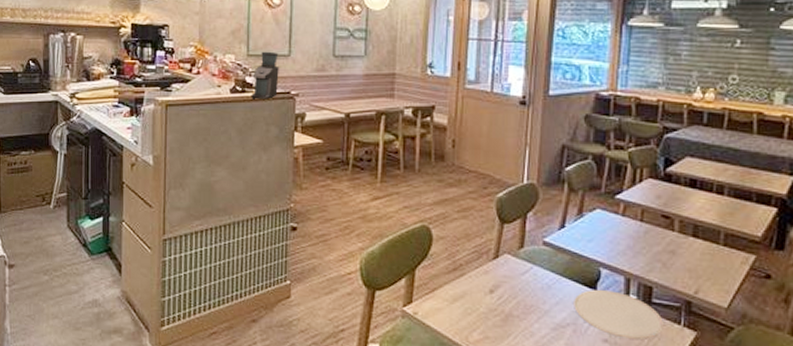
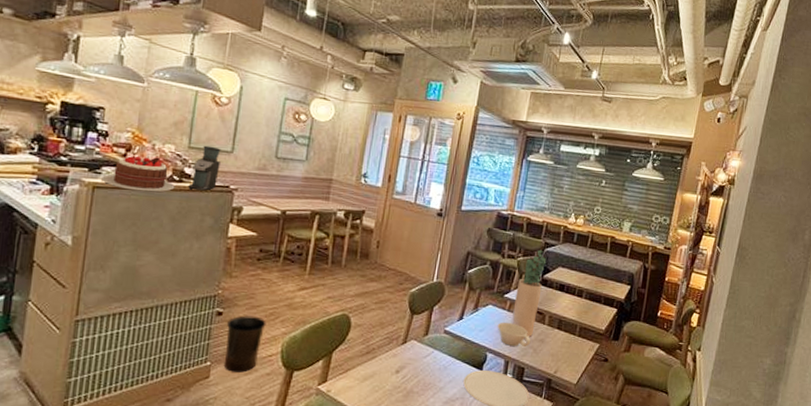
chocolate mousse: none [172,69,239,107] -> present [101,155,175,193]
waste bin: none [303,230,342,292] -> present [223,315,266,372]
cup: none [610,229,658,260] -> present [497,322,531,347]
vase: none [628,131,668,247] -> present [511,246,547,337]

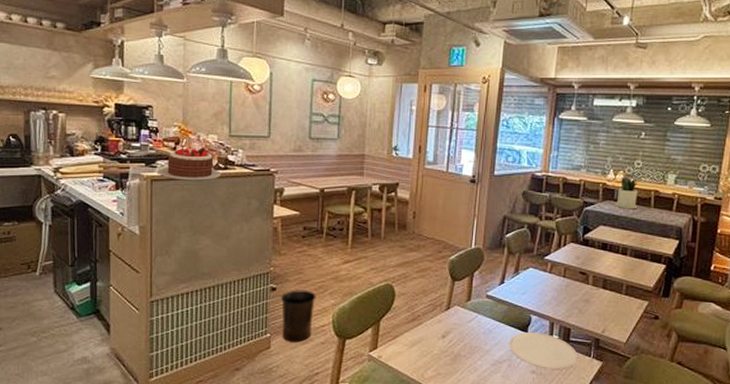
coffee grinder: present [188,145,221,191] -> none [233,133,259,176]
cup: present [497,322,531,347] -> none [539,284,575,307]
vase: present [511,246,547,337] -> none [553,205,587,298]
planter: none [574,221,597,254] -> present [615,176,639,209]

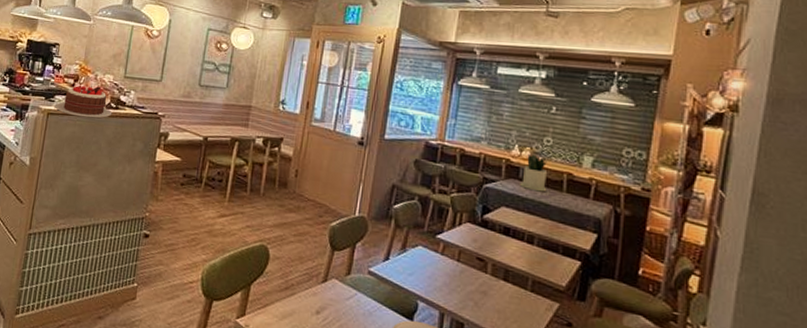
waste bin: present [281,290,316,342] -> none [149,239,188,297]

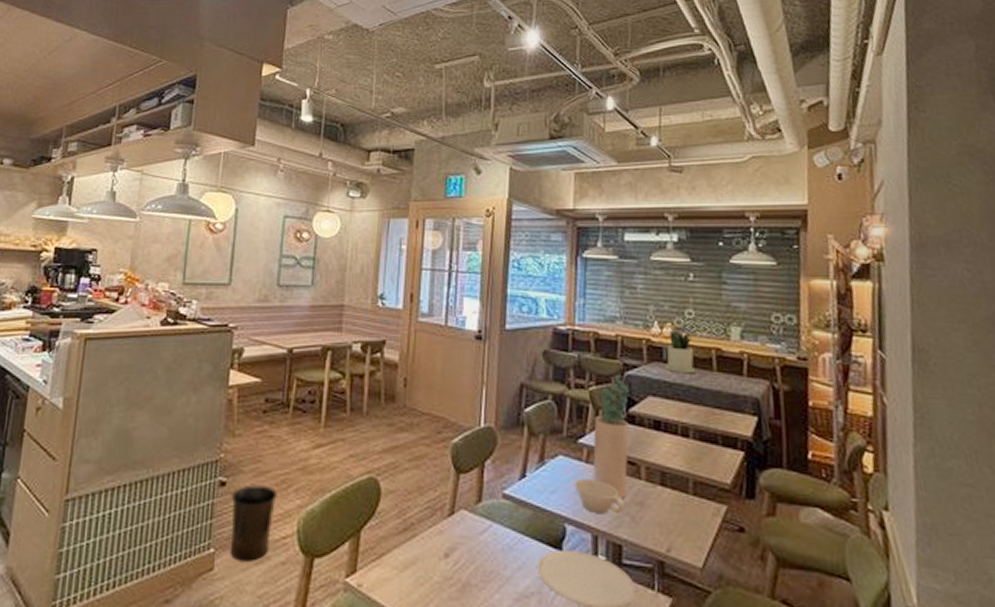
chocolate mousse: present [54,85,112,119] -> none [94,298,170,341]
waste bin: none [149,239,188,297] -> present [230,485,277,562]
cup: none [429,266,471,298] -> present [574,478,625,513]
vase: none [445,181,486,287] -> present [592,368,630,499]

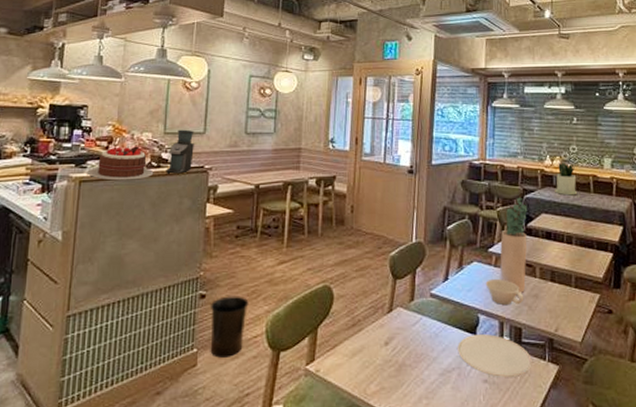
chocolate mousse: none [94,298,170,341] -> present [87,146,154,182]
coffee grinder: none [183,280,218,333] -> present [166,129,194,174]

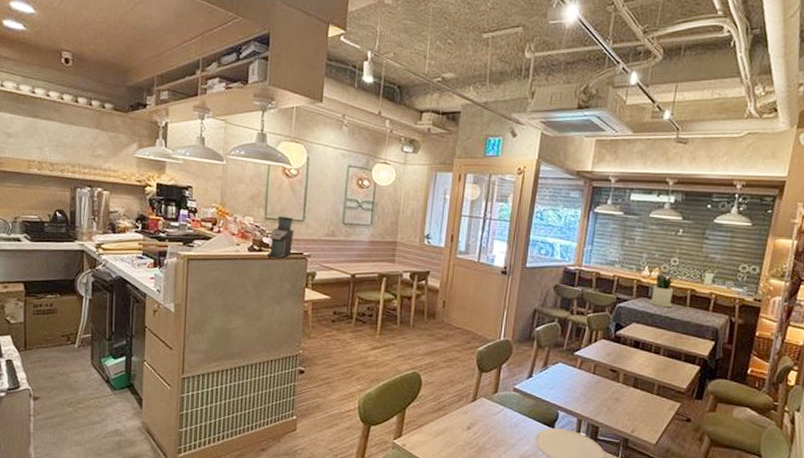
chocolate mousse: present [87,146,154,182] -> none [194,228,256,263]
waste bin: present [210,296,249,358] -> none [308,374,343,426]
cup: present [485,278,524,305] -> none [568,380,605,405]
vase: present [499,193,528,293] -> none [582,301,619,395]

